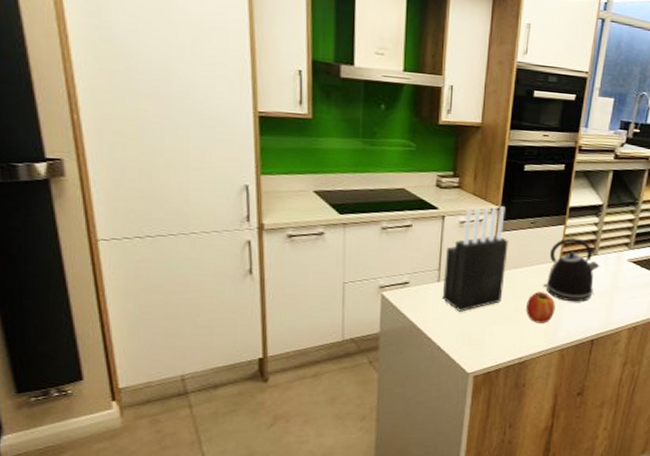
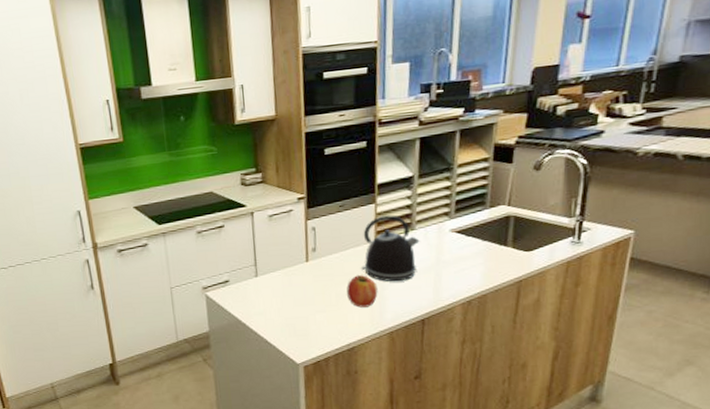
knife block: present [442,206,509,312] -> none [259,194,321,304]

